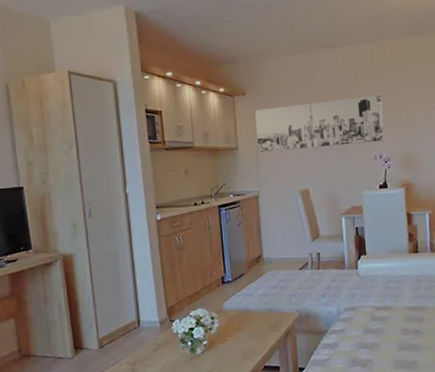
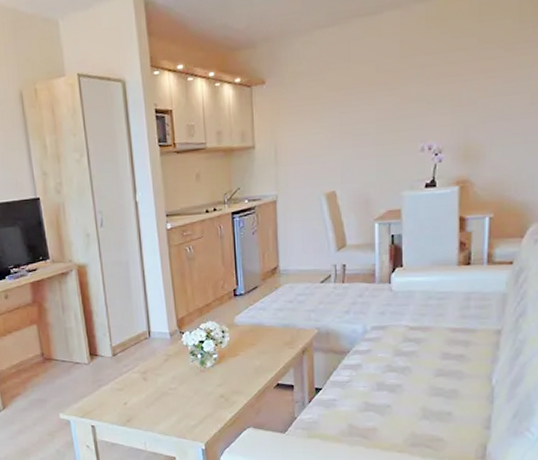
wall art: present [254,95,384,152] -> none [274,70,437,150]

